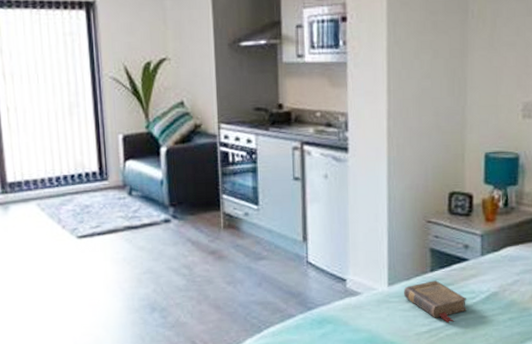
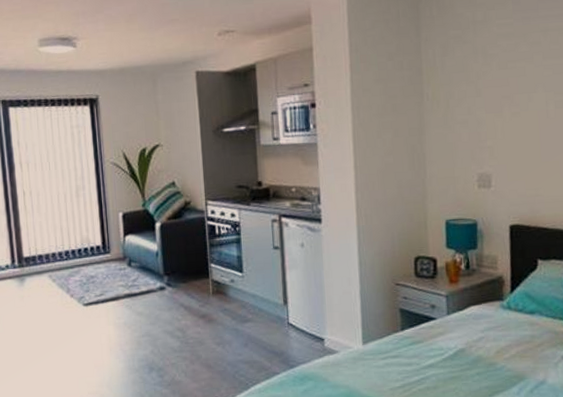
book: present [404,280,467,323] -> none [377,338,437,379]

